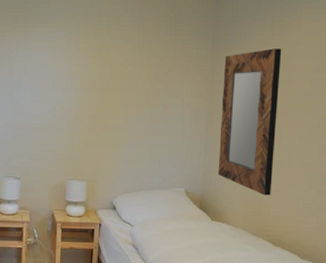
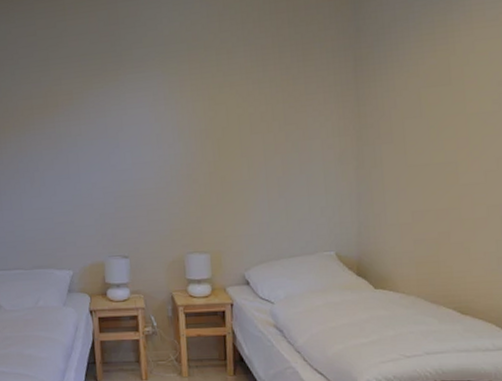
home mirror: present [218,49,282,196] -> none [372,61,452,252]

